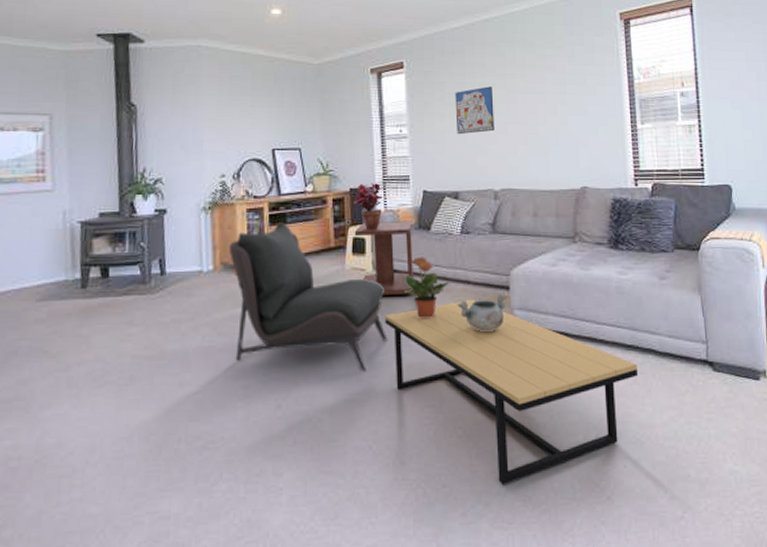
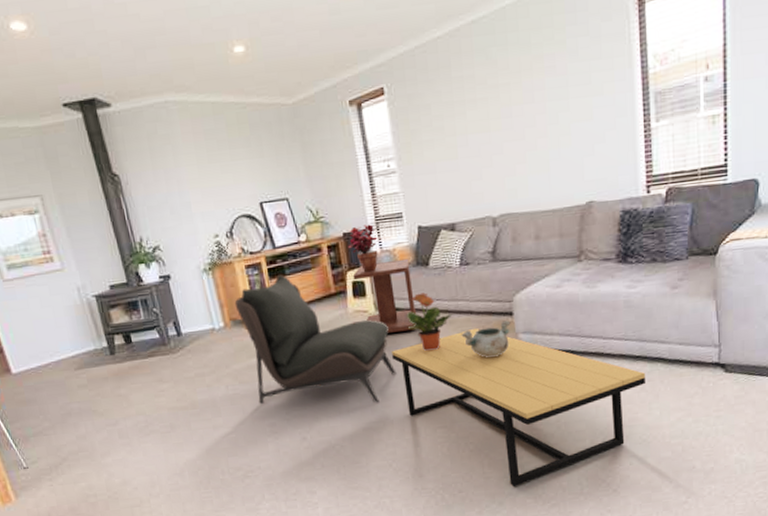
wall art: present [455,86,494,135] -> none [443,102,489,162]

